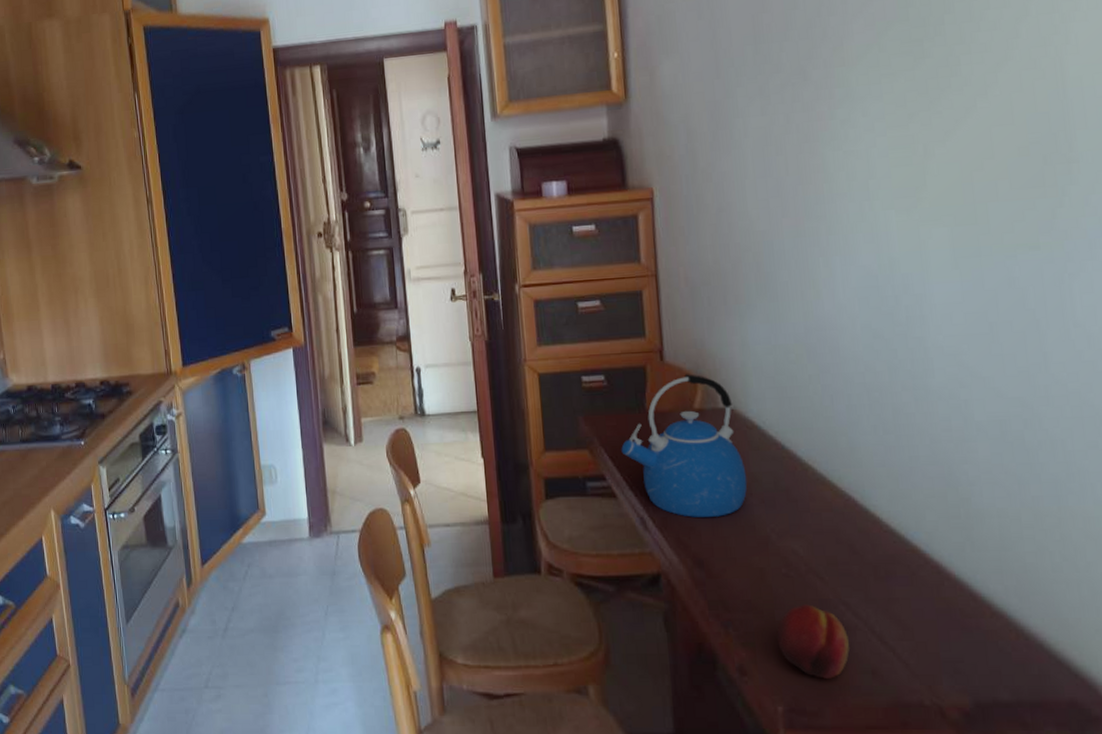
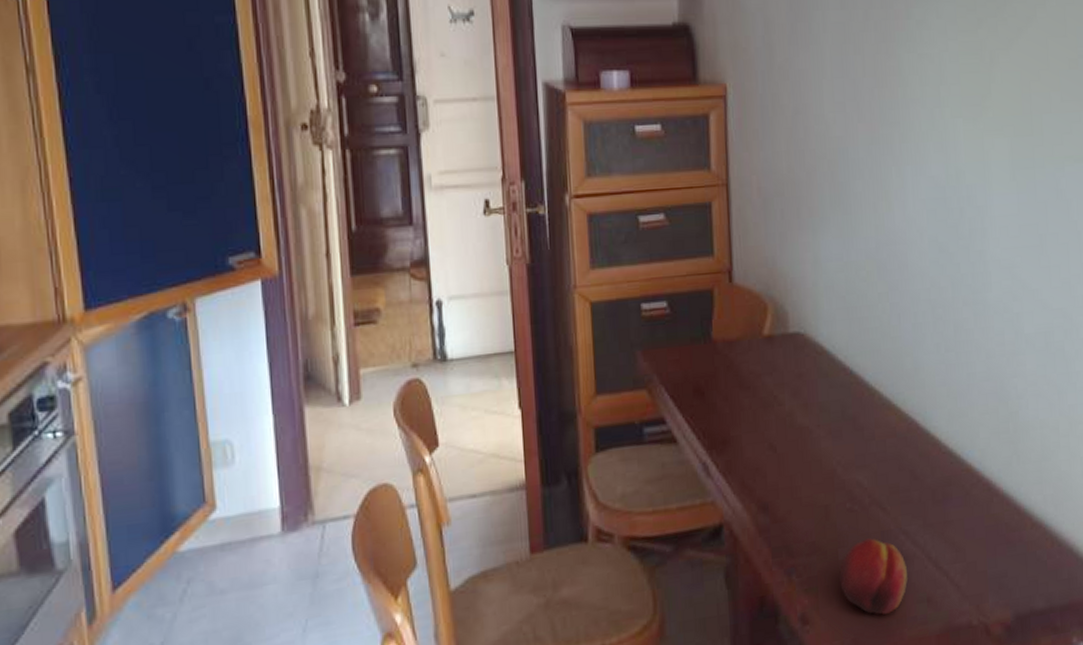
kettle: present [621,374,747,517] -> none [684,296,815,458]

